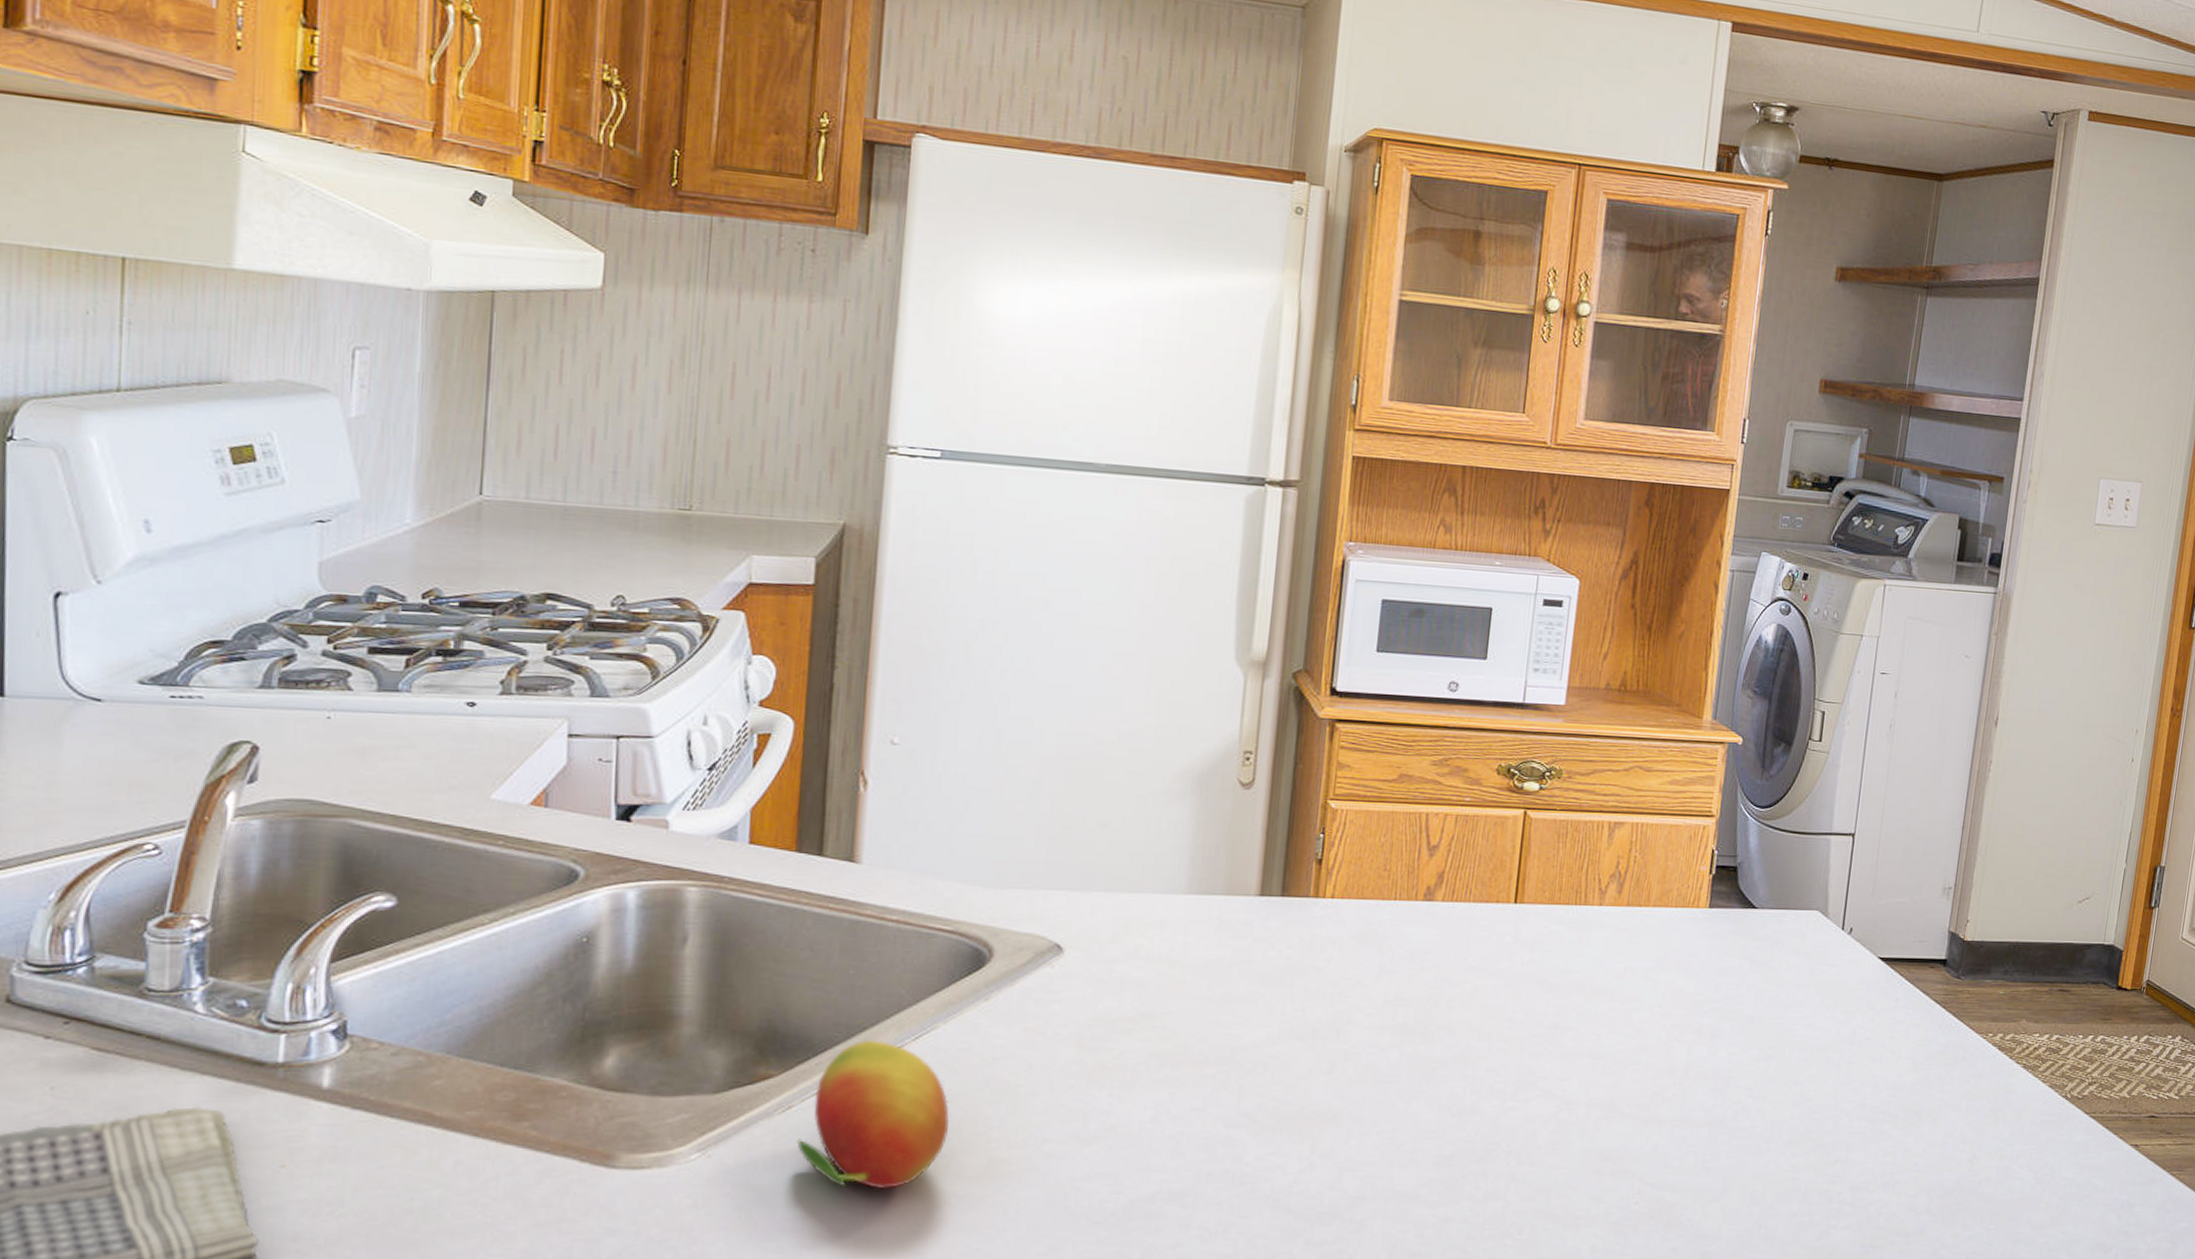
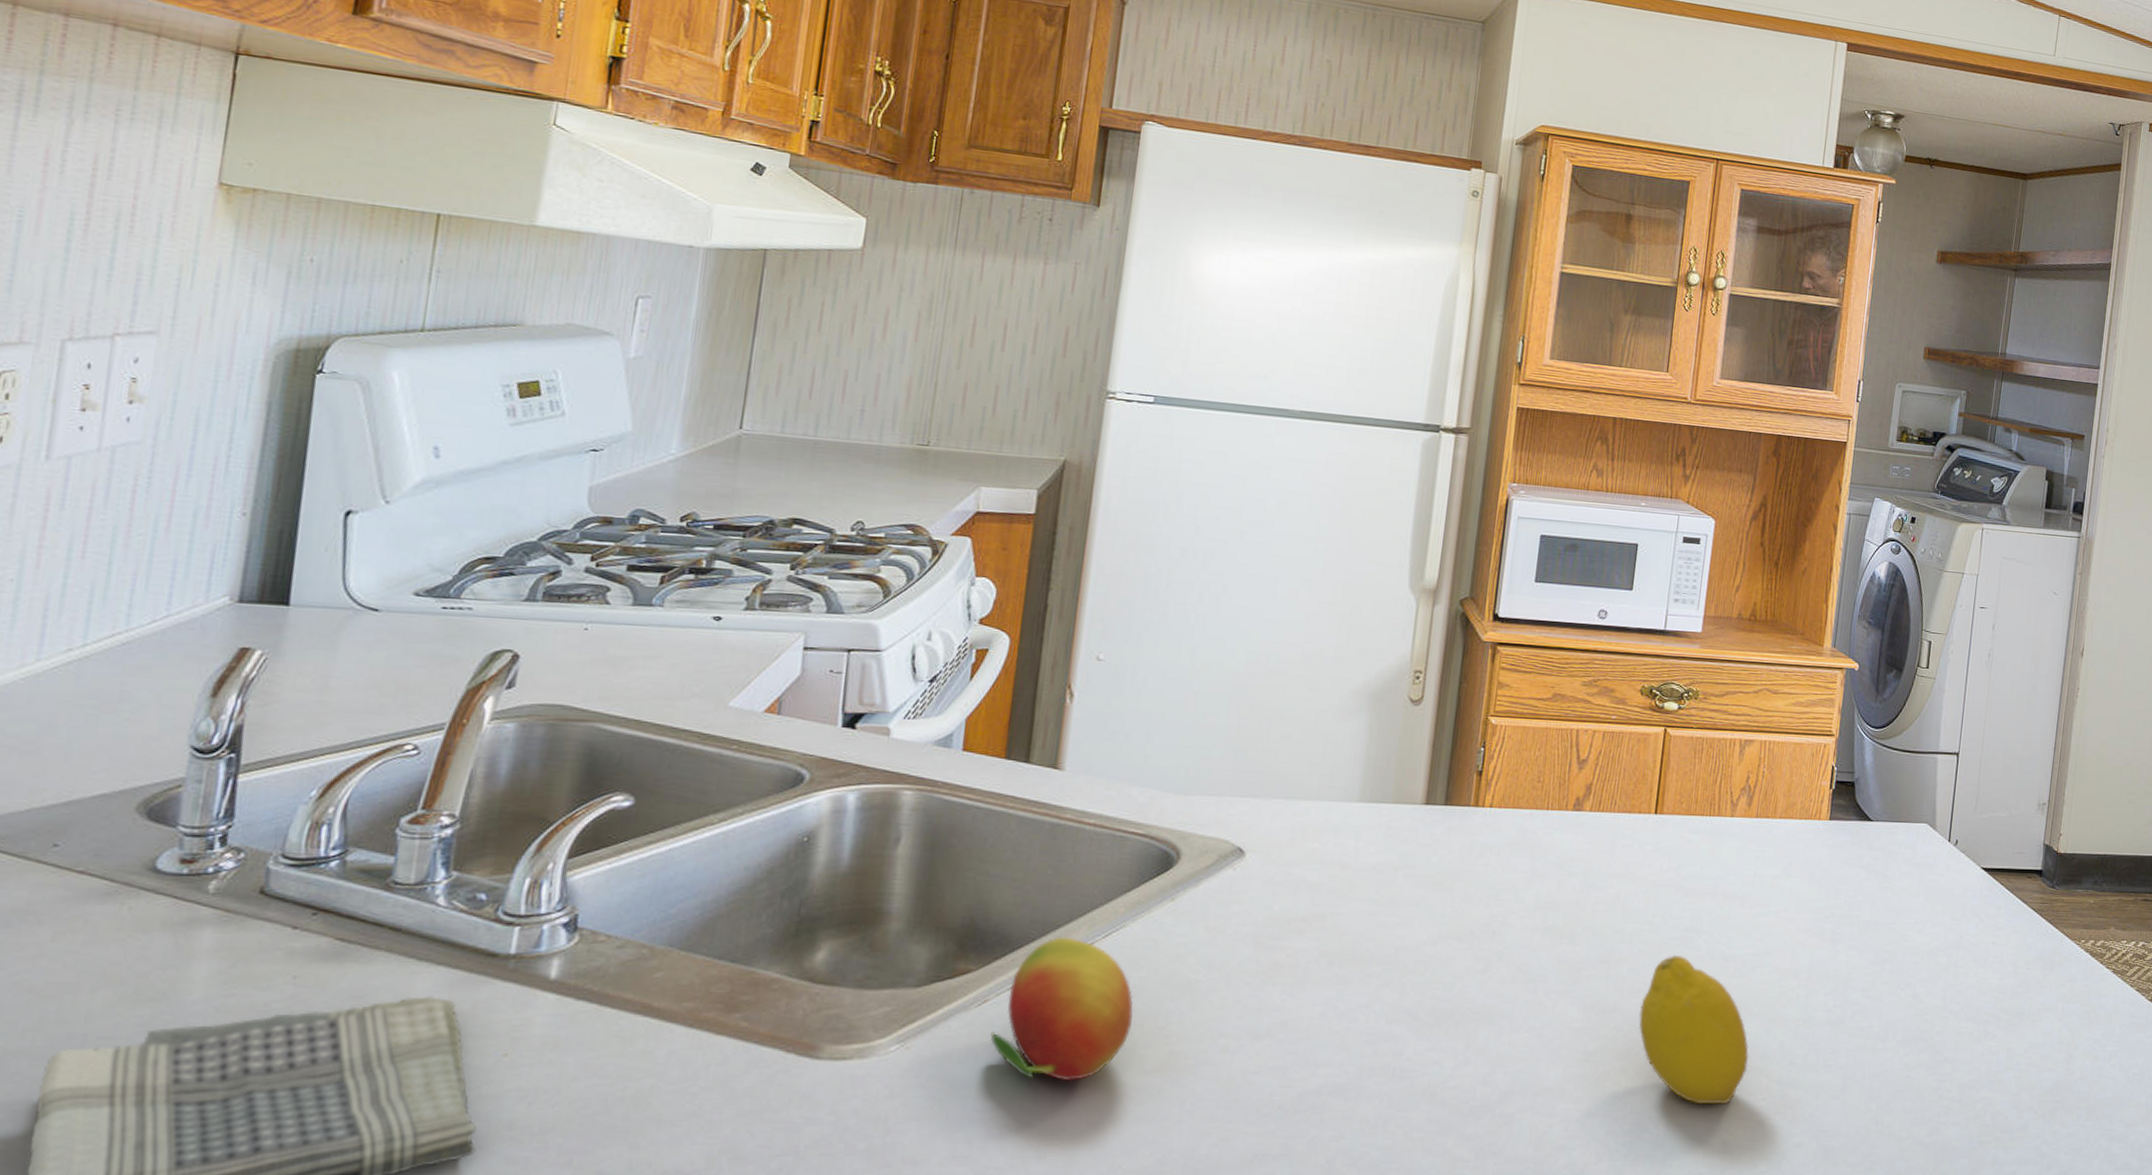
fruit: none [1499,1053,1620,1209] -> present [1639,954,1749,1105]

